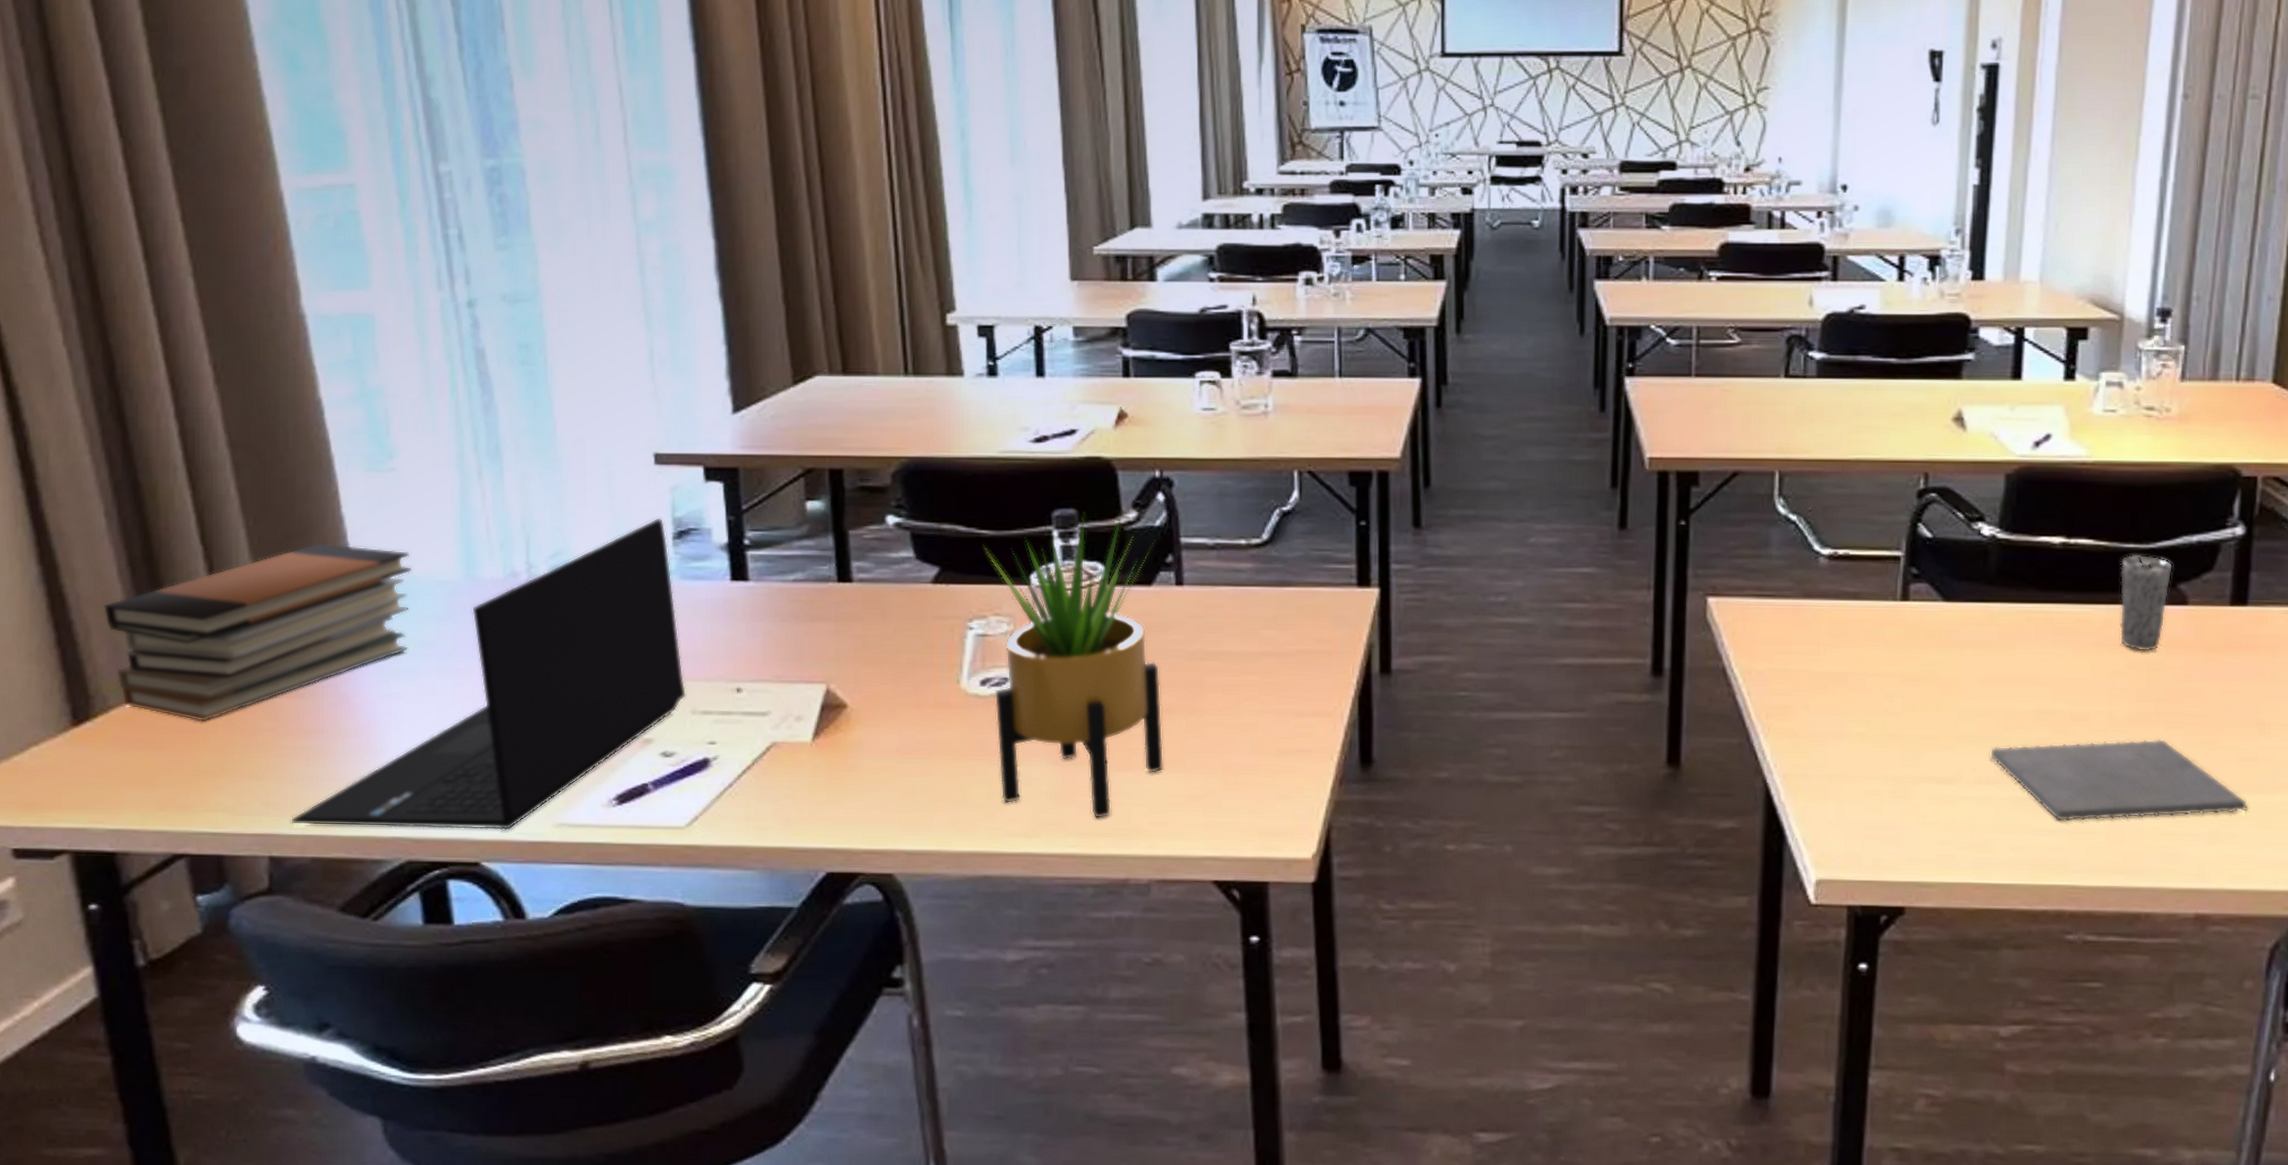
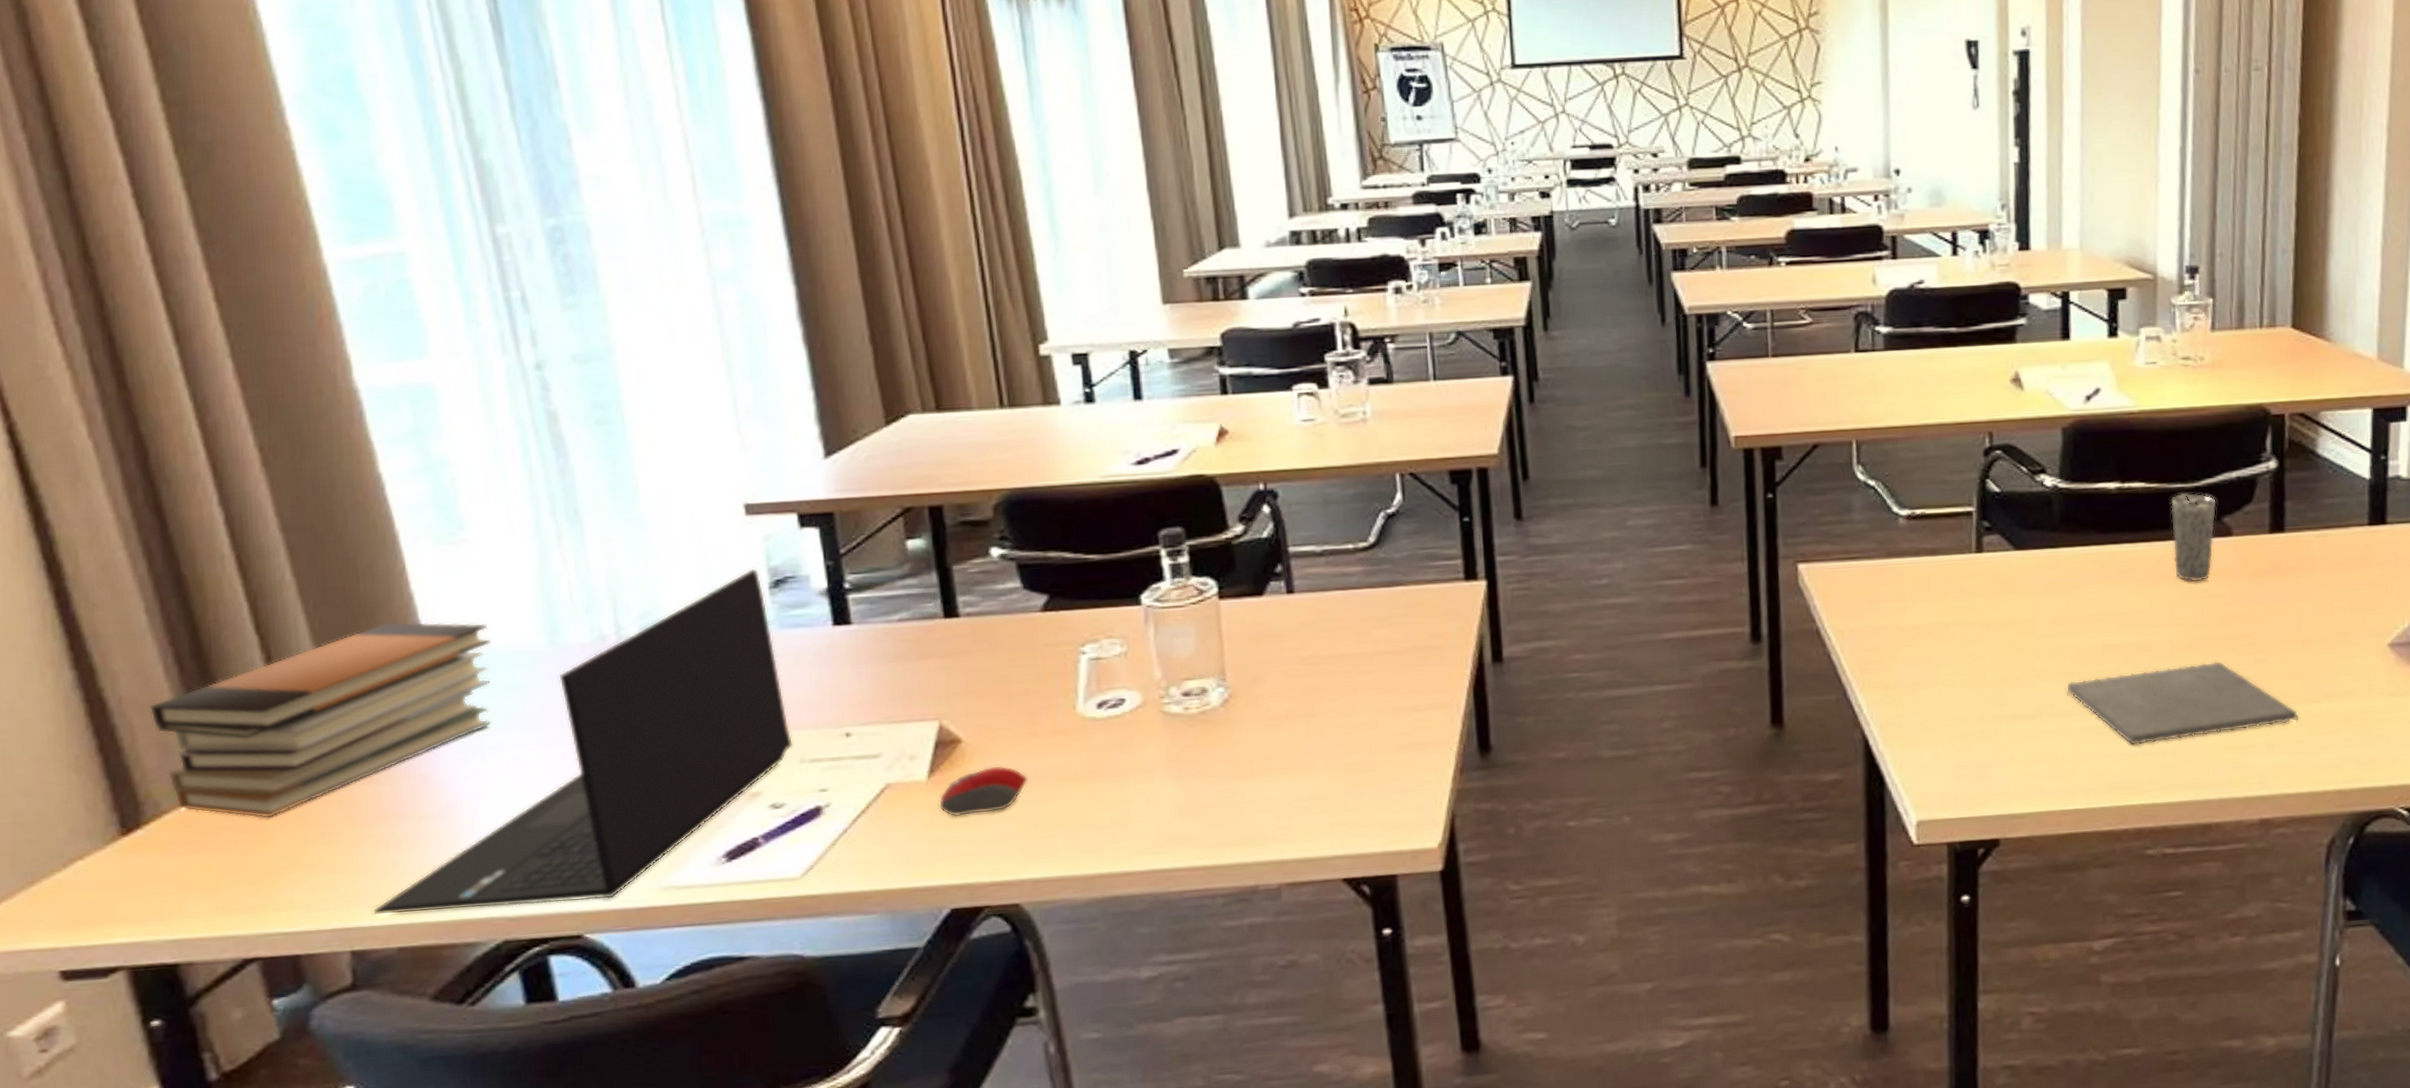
computer mouse: none [820,734,910,782] -> present [938,765,1029,817]
potted plant: present [982,511,1164,819] -> none [1090,525,1287,830]

